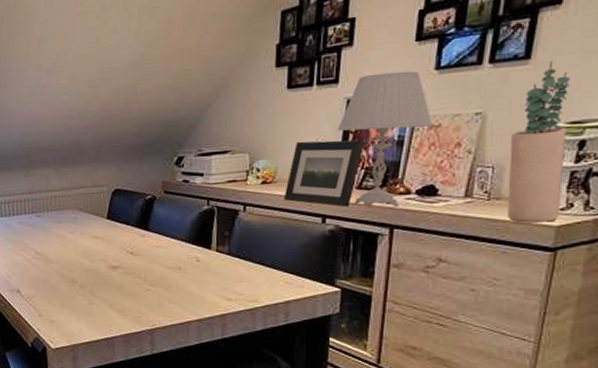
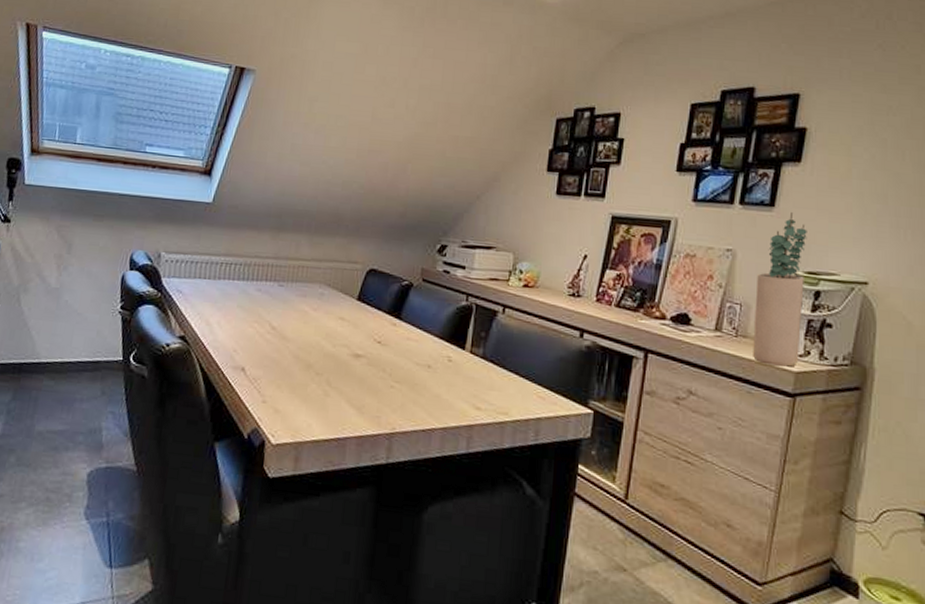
picture frame: present [283,140,365,208] -> none [543,249,626,325]
table lamp: present [337,71,433,208] -> none [600,194,689,332]

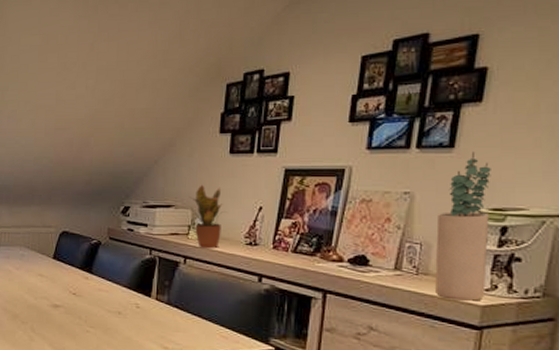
potted plant: none [511,226,551,299] -> present [189,184,227,249]

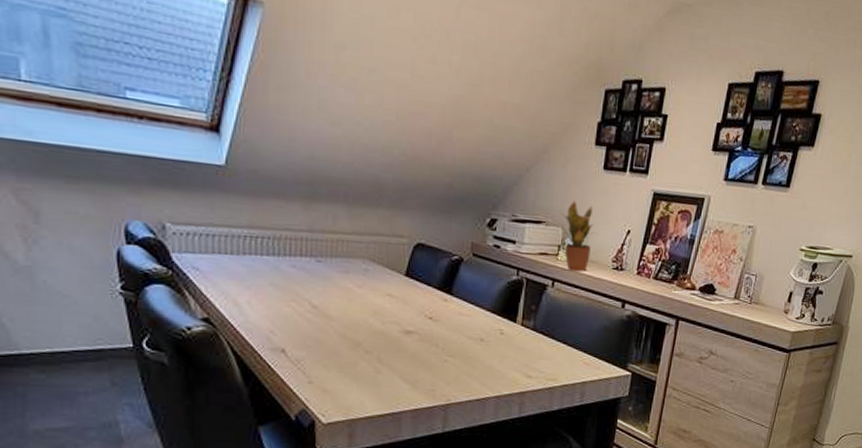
vase: present [435,152,491,302] -> none [762,193,813,329]

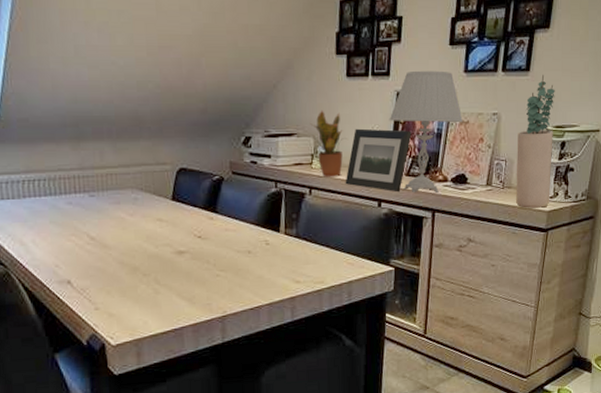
picture frame: none [590,224,664,296] -> present [345,128,412,193]
table lamp: none [642,172,718,301] -> present [389,70,463,194]
vase: none [762,193,813,329] -> present [516,75,555,209]

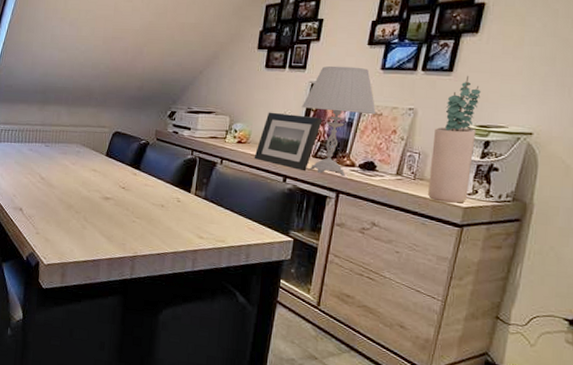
potted plant: present [310,110,347,178] -> none [228,94,260,152]

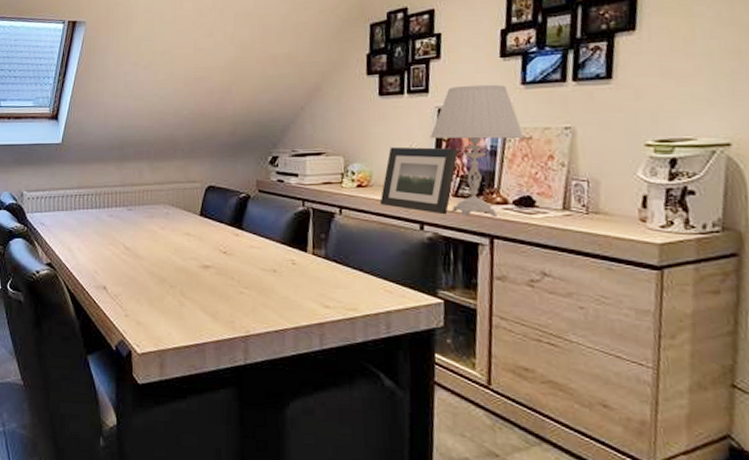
vase: present [428,76,481,204] -> none [602,82,661,241]

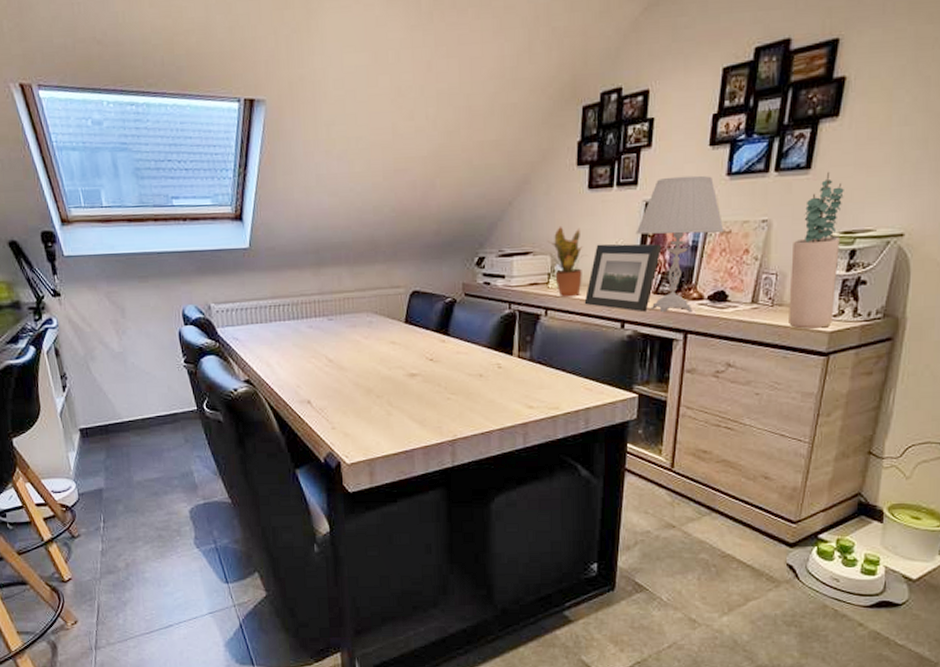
potted plant: none [339,129,381,197] -> present [547,226,588,298]
vase: none [602,82,661,241] -> present [789,172,844,330]

